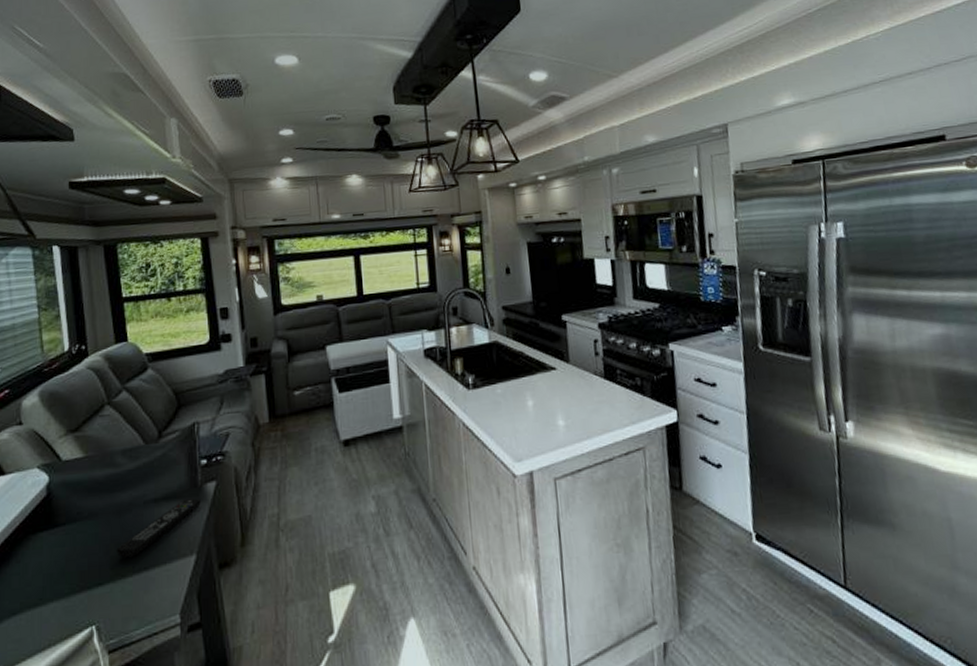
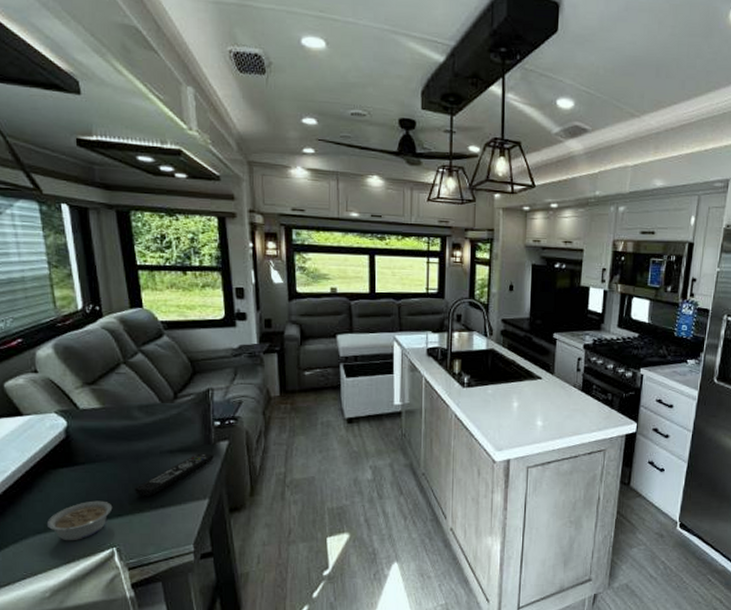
legume: none [22,567,93,622] -> present [46,500,113,541]

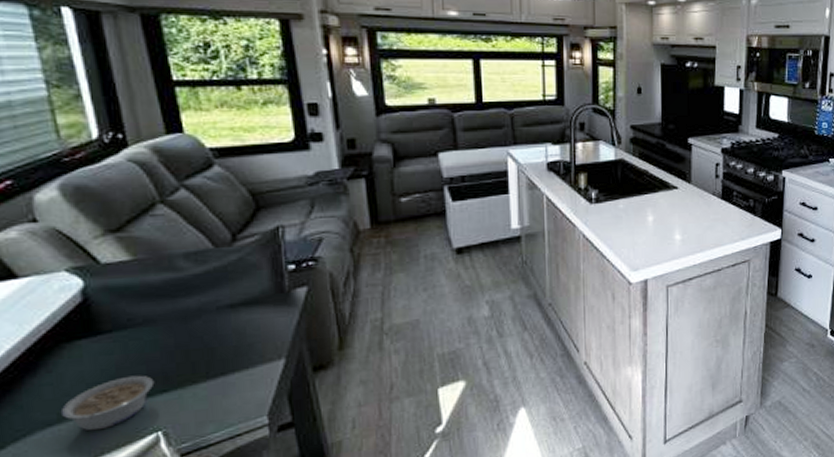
remote control: present [134,453,214,496] -> none [183,304,289,364]

